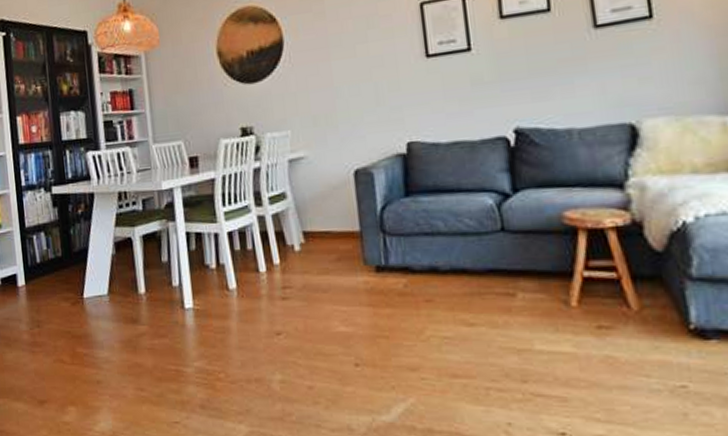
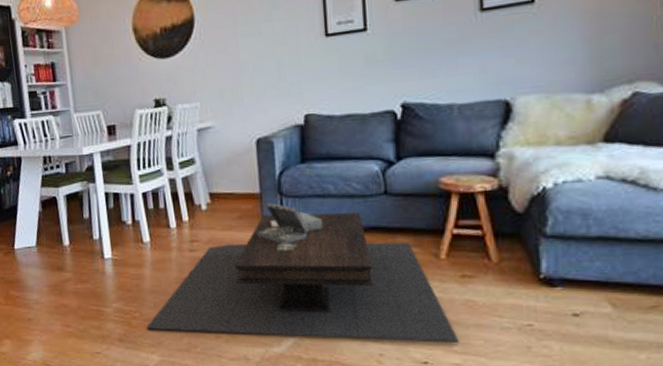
coffee table: none [232,242,601,409] -> present [146,203,459,343]

